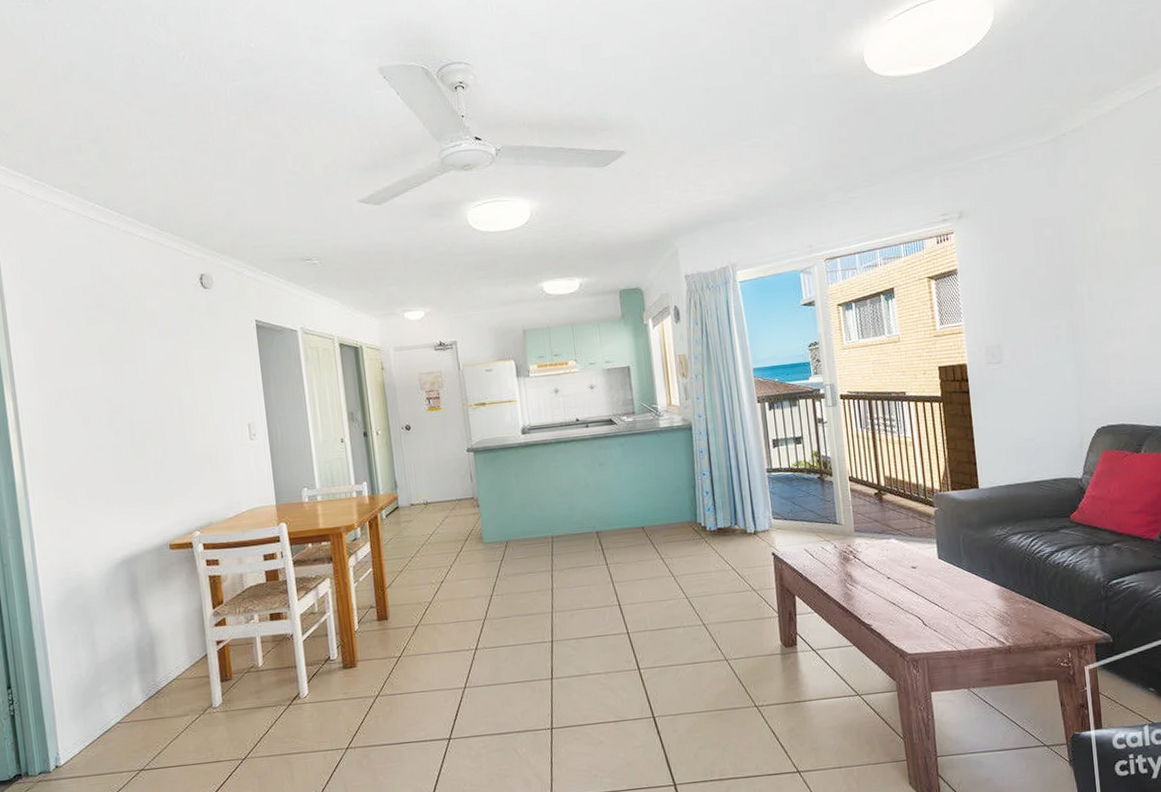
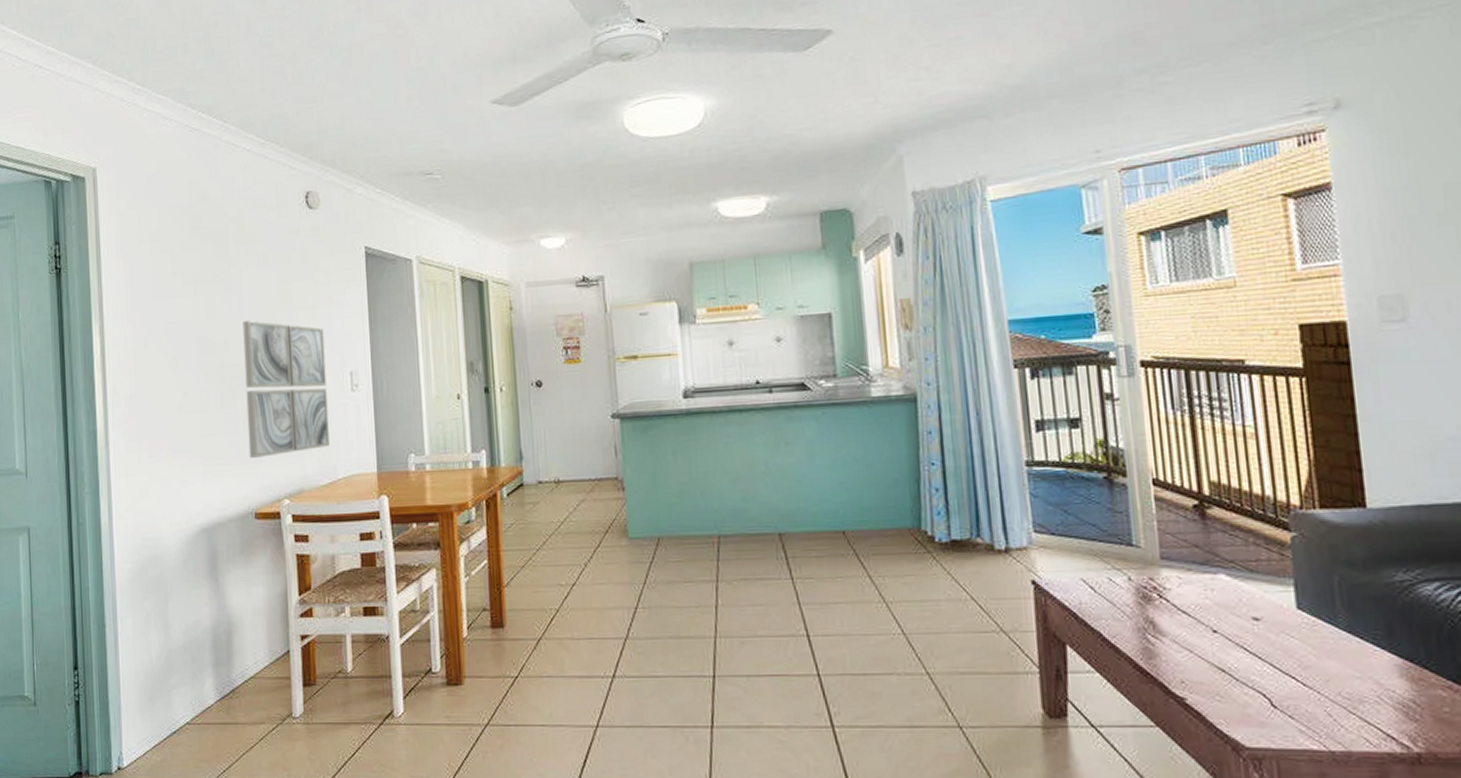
wall art: none [148,383,233,499] -> present [242,320,330,458]

